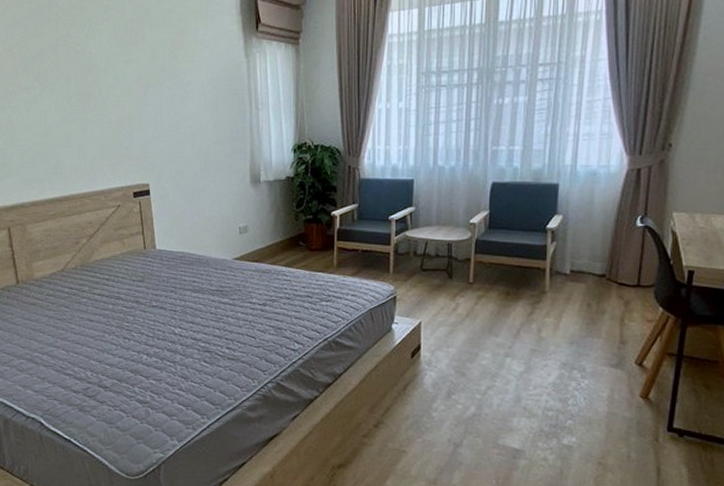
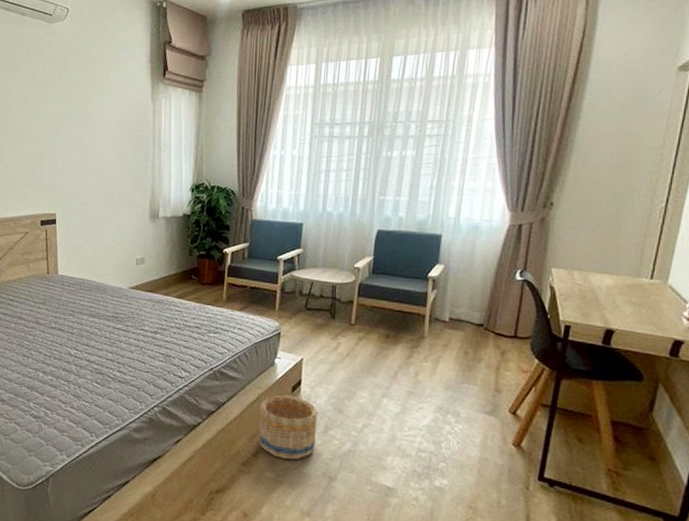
basket: none [378,361,440,428] -> present [259,395,319,460]

